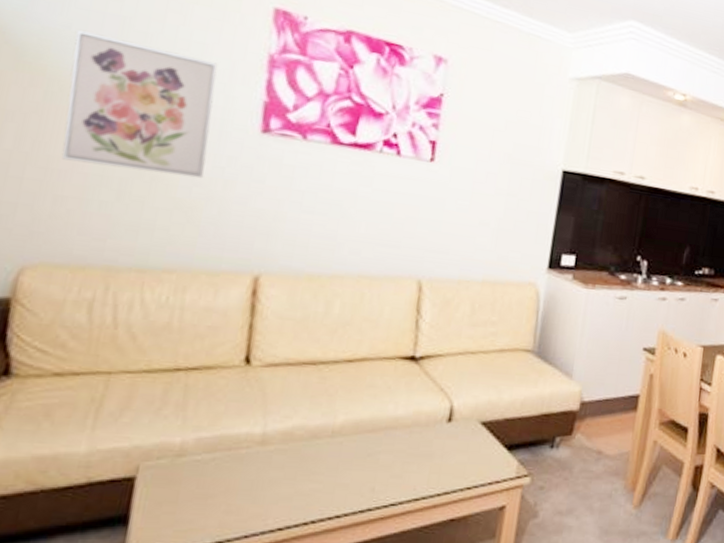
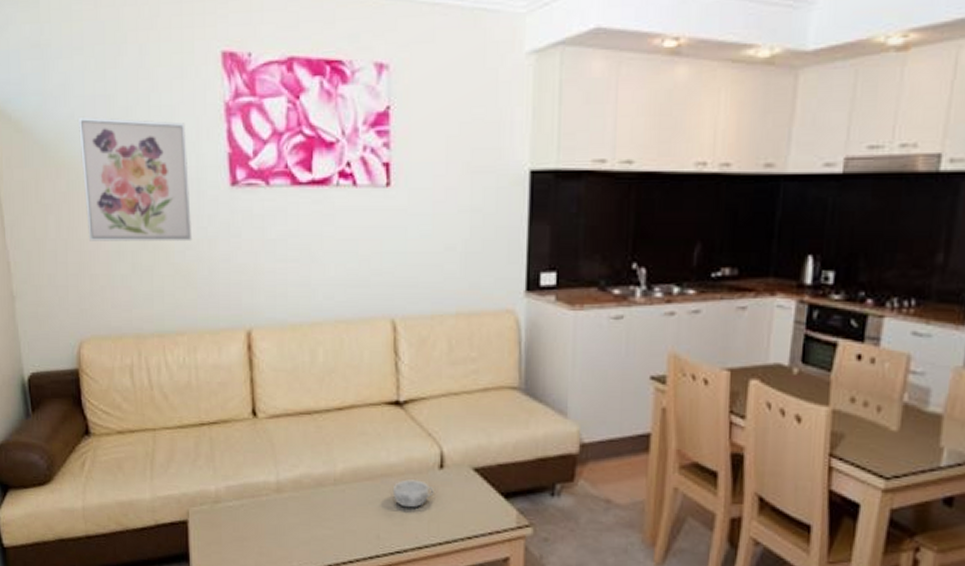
decorative bowl: none [394,432,439,460] -> present [392,479,434,508]

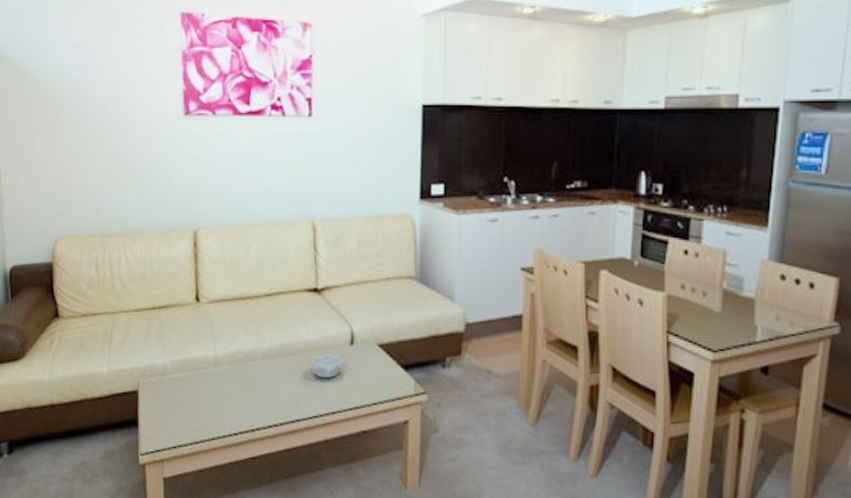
wall art: present [79,116,193,242] -> none [64,61,152,159]

